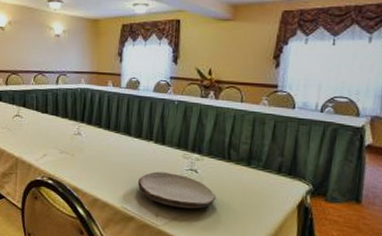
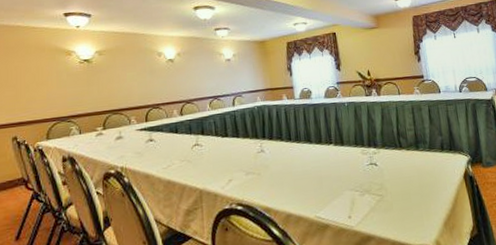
plate: present [137,171,217,209] -> none [325,170,399,204]

